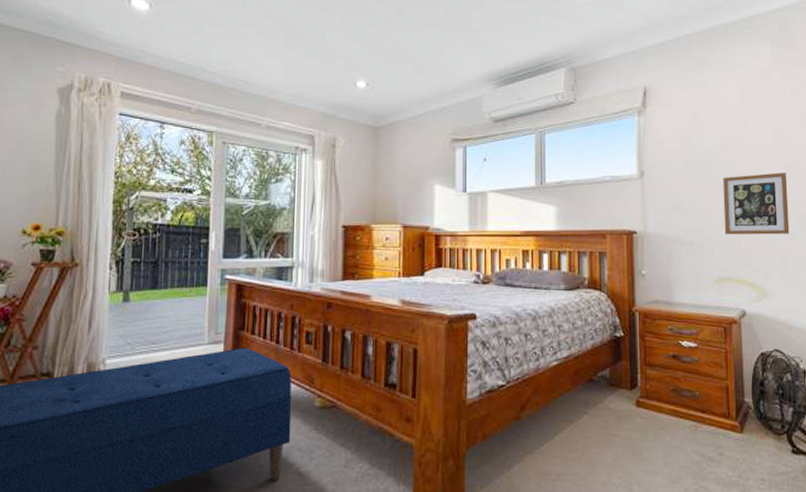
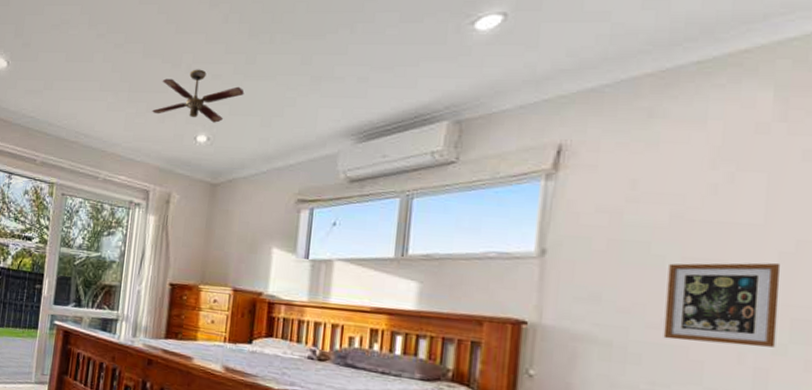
ceiling fan: none [311,18,397,69] -> present [152,69,245,123]

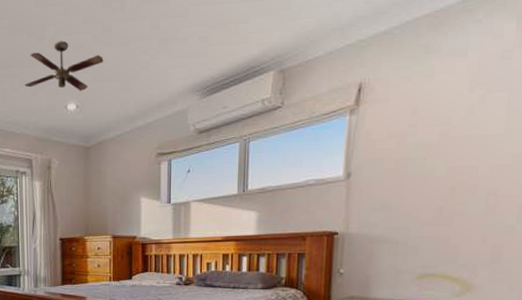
picture frame: present [663,262,781,348] -> none [433,163,514,232]

